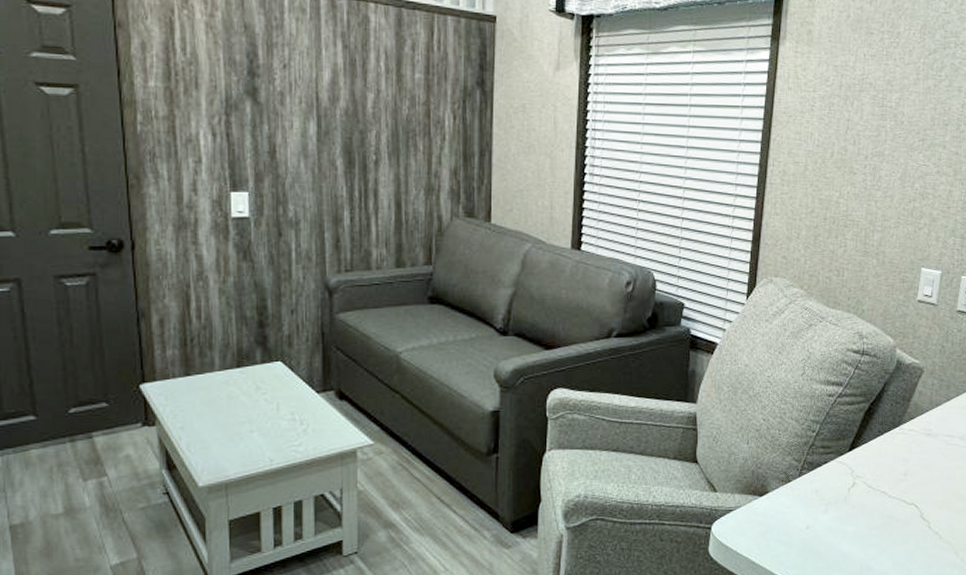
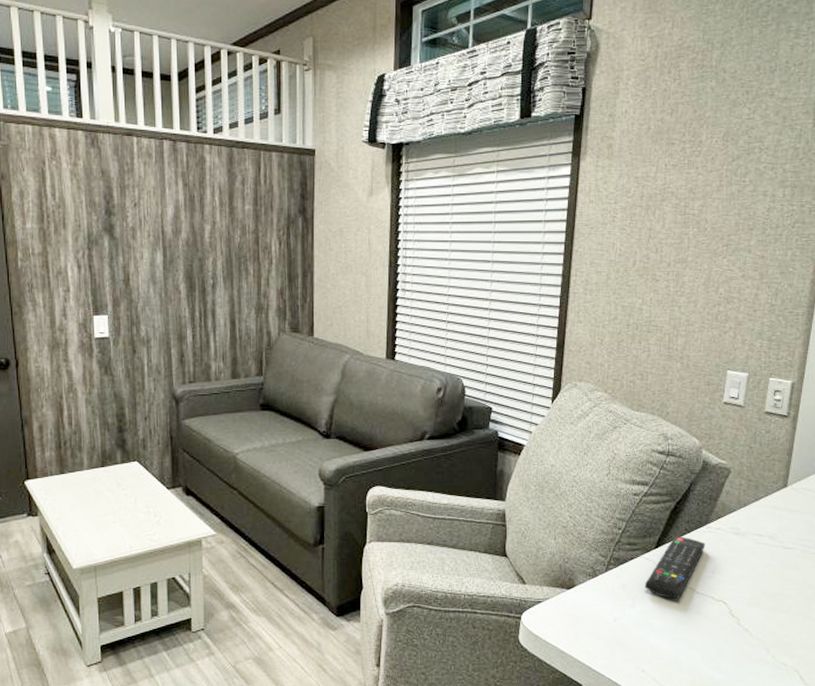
remote control: none [838,438,898,504] -> present [644,536,705,599]

